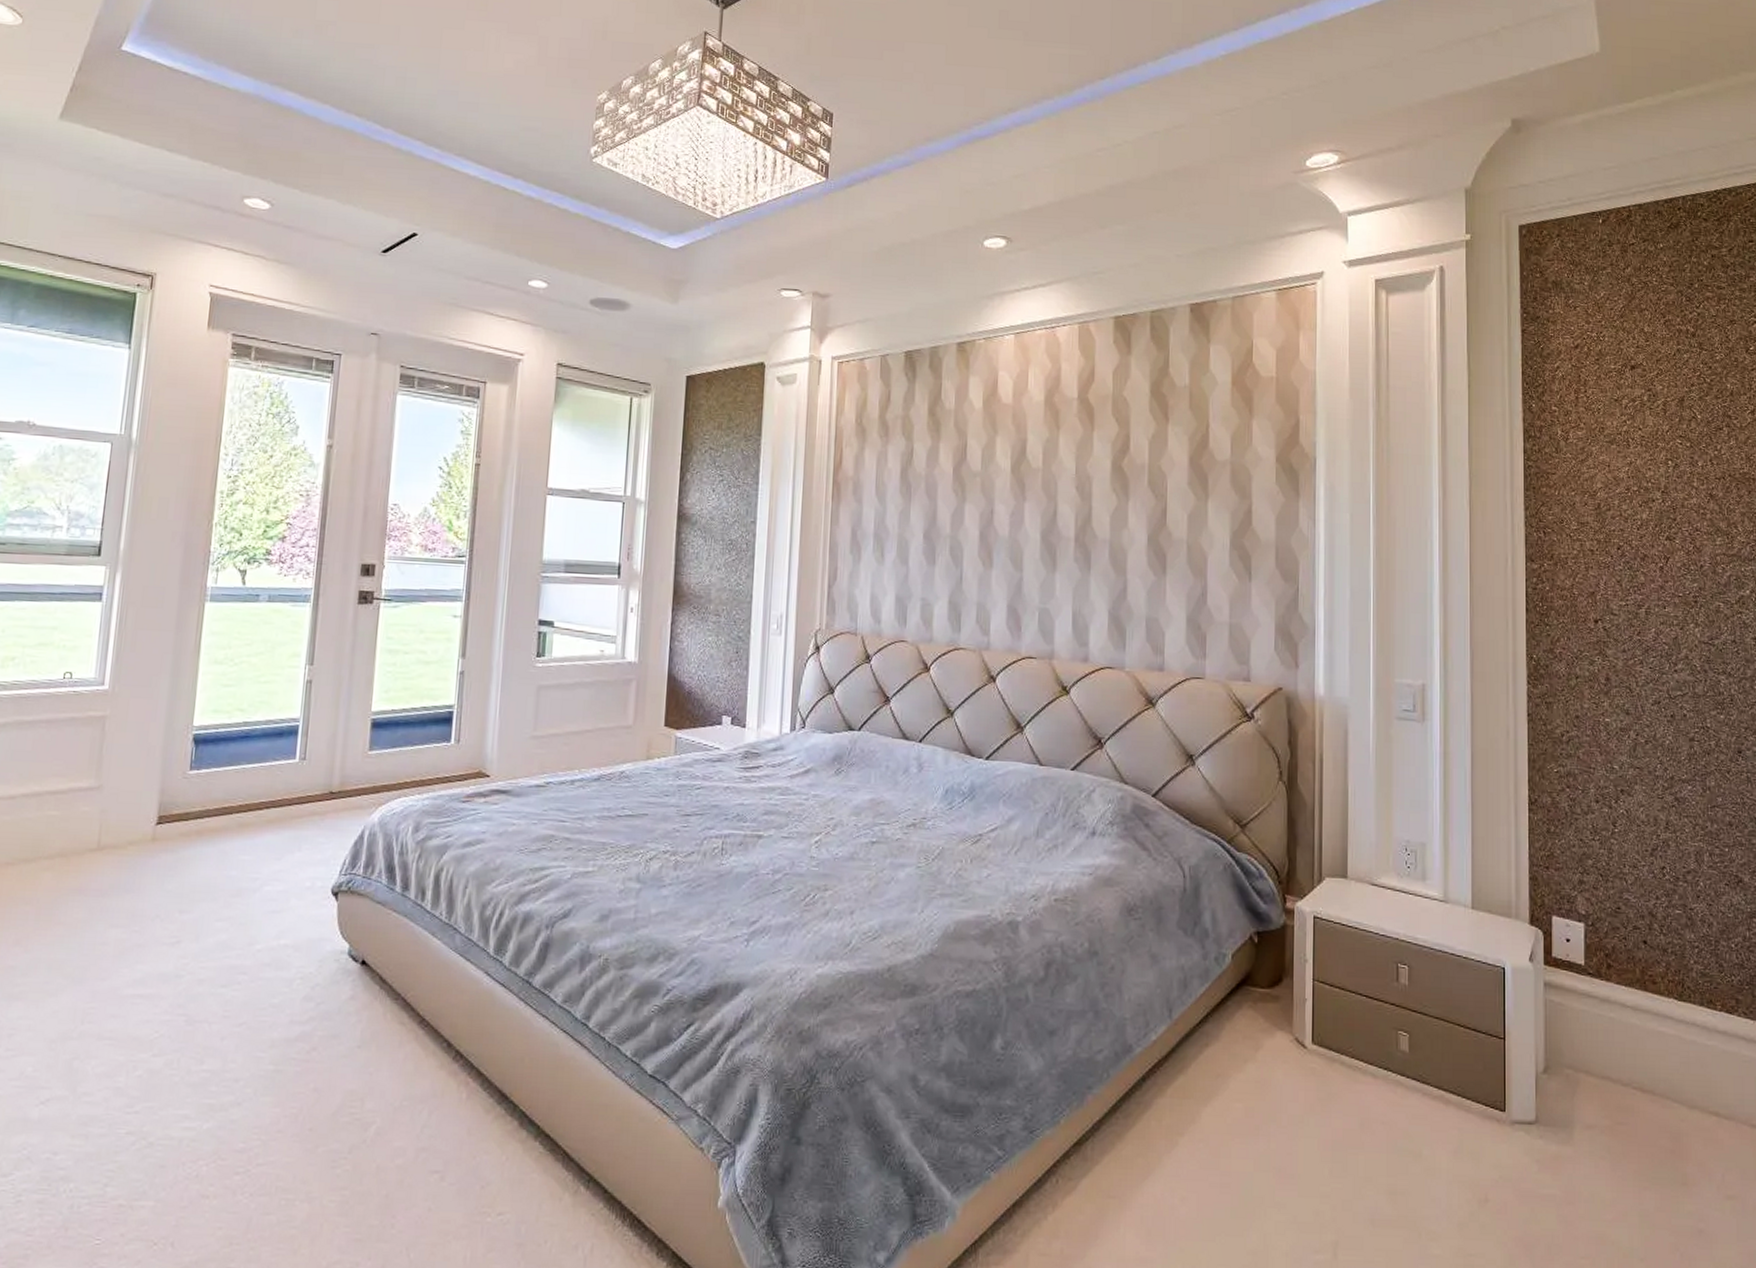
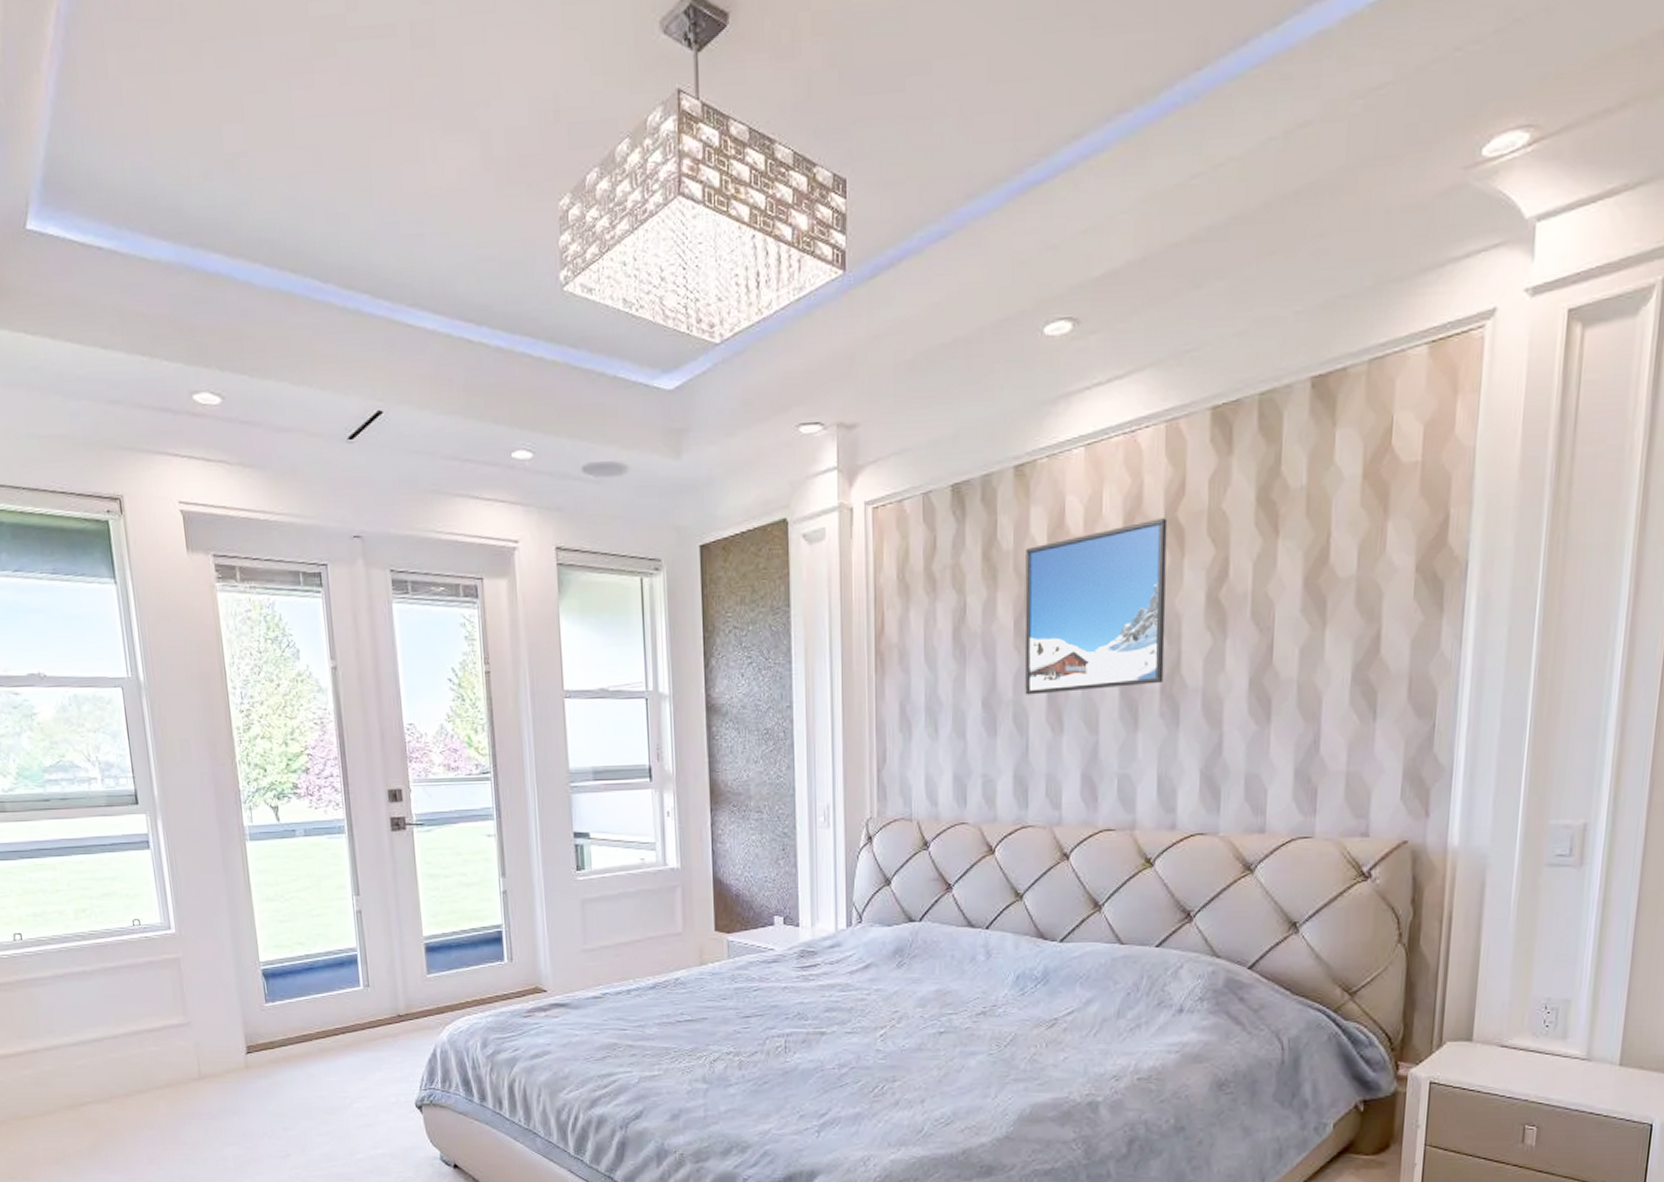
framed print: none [961,397,1080,533] -> present [1024,518,1168,695]

